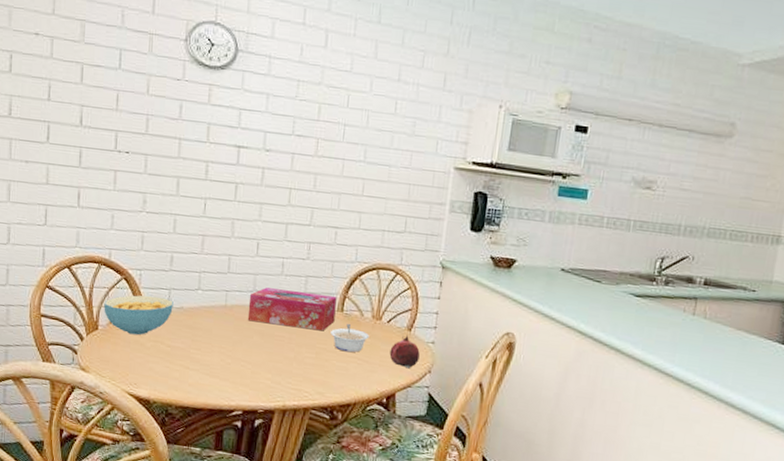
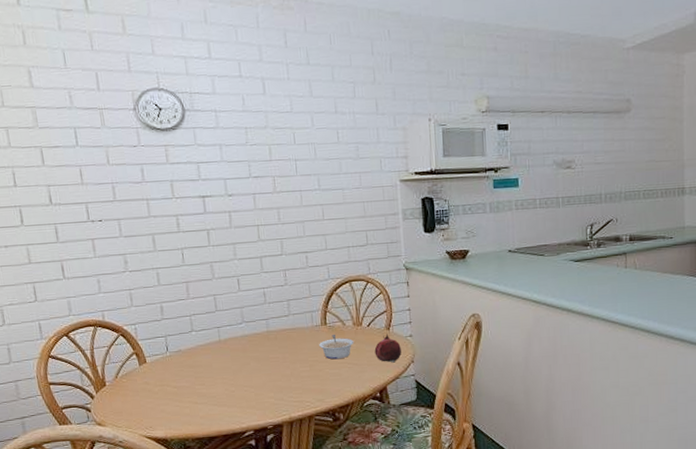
cereal bowl: present [104,295,173,335] -> none [106,345,172,384]
tissue box: present [247,287,337,332] -> none [239,313,321,350]

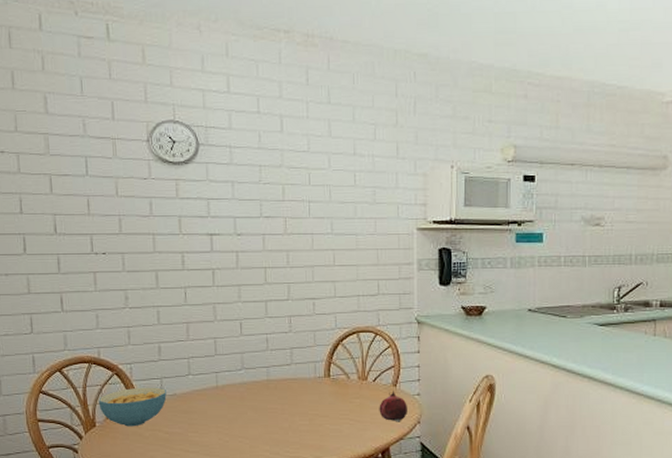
cereal bowl: none [106,345,172,384] -> present [98,387,167,427]
legume: present [319,334,354,360] -> none [321,387,358,415]

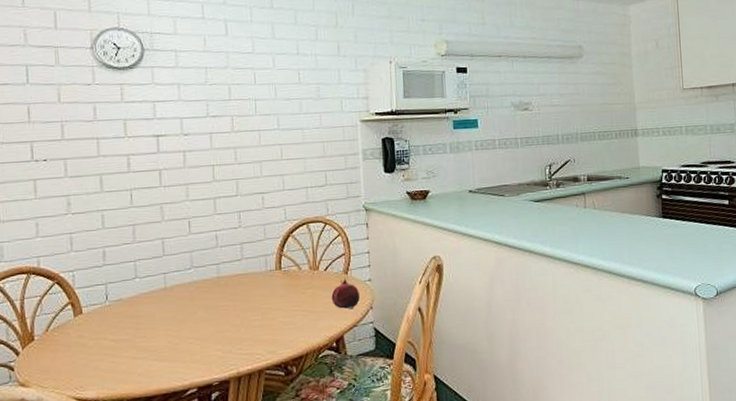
cereal bowl: present [98,387,167,427] -> none [37,293,112,338]

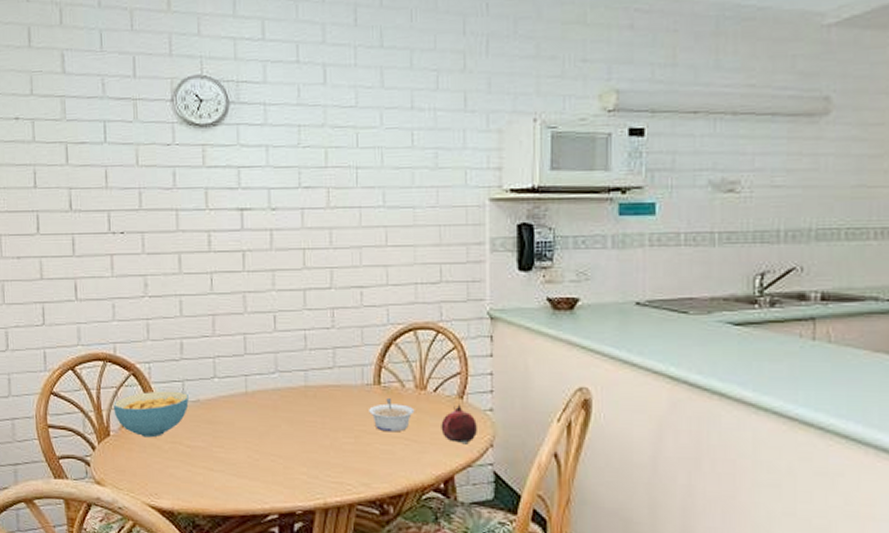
cereal bowl: none [37,293,112,338] -> present [113,391,189,438]
legume: none [273,279,310,307] -> present [369,397,415,432]

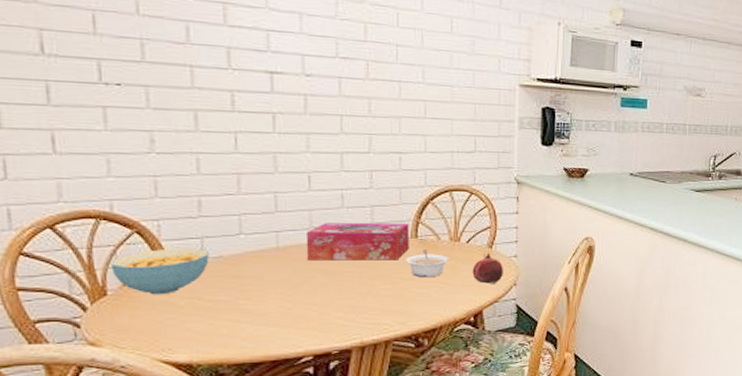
tissue box: none [271,366,372,411] -> present [305,223,409,261]

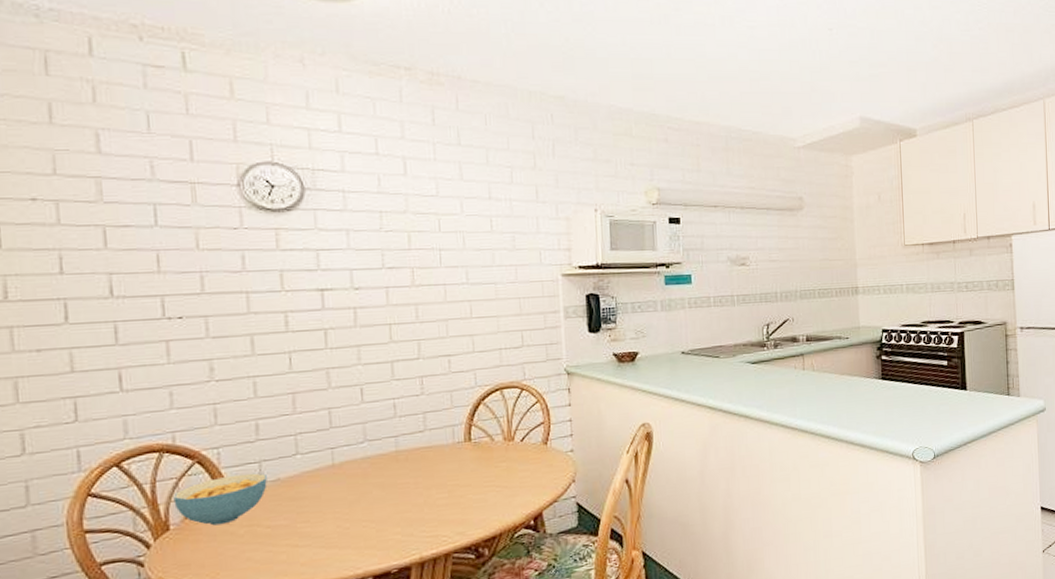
tissue box: present [305,223,409,261] -> none [360,427,463,476]
legume: present [406,248,449,278] -> none [461,451,504,483]
fruit: present [472,252,503,285] -> none [528,449,561,484]

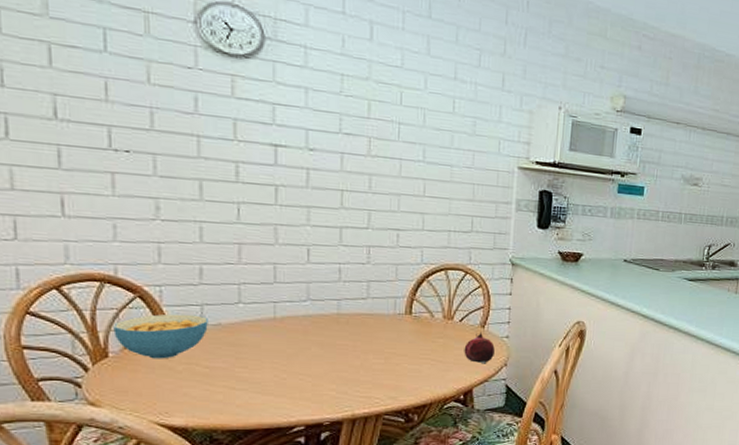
fruit: none [528,449,561,484] -> present [464,332,495,364]

